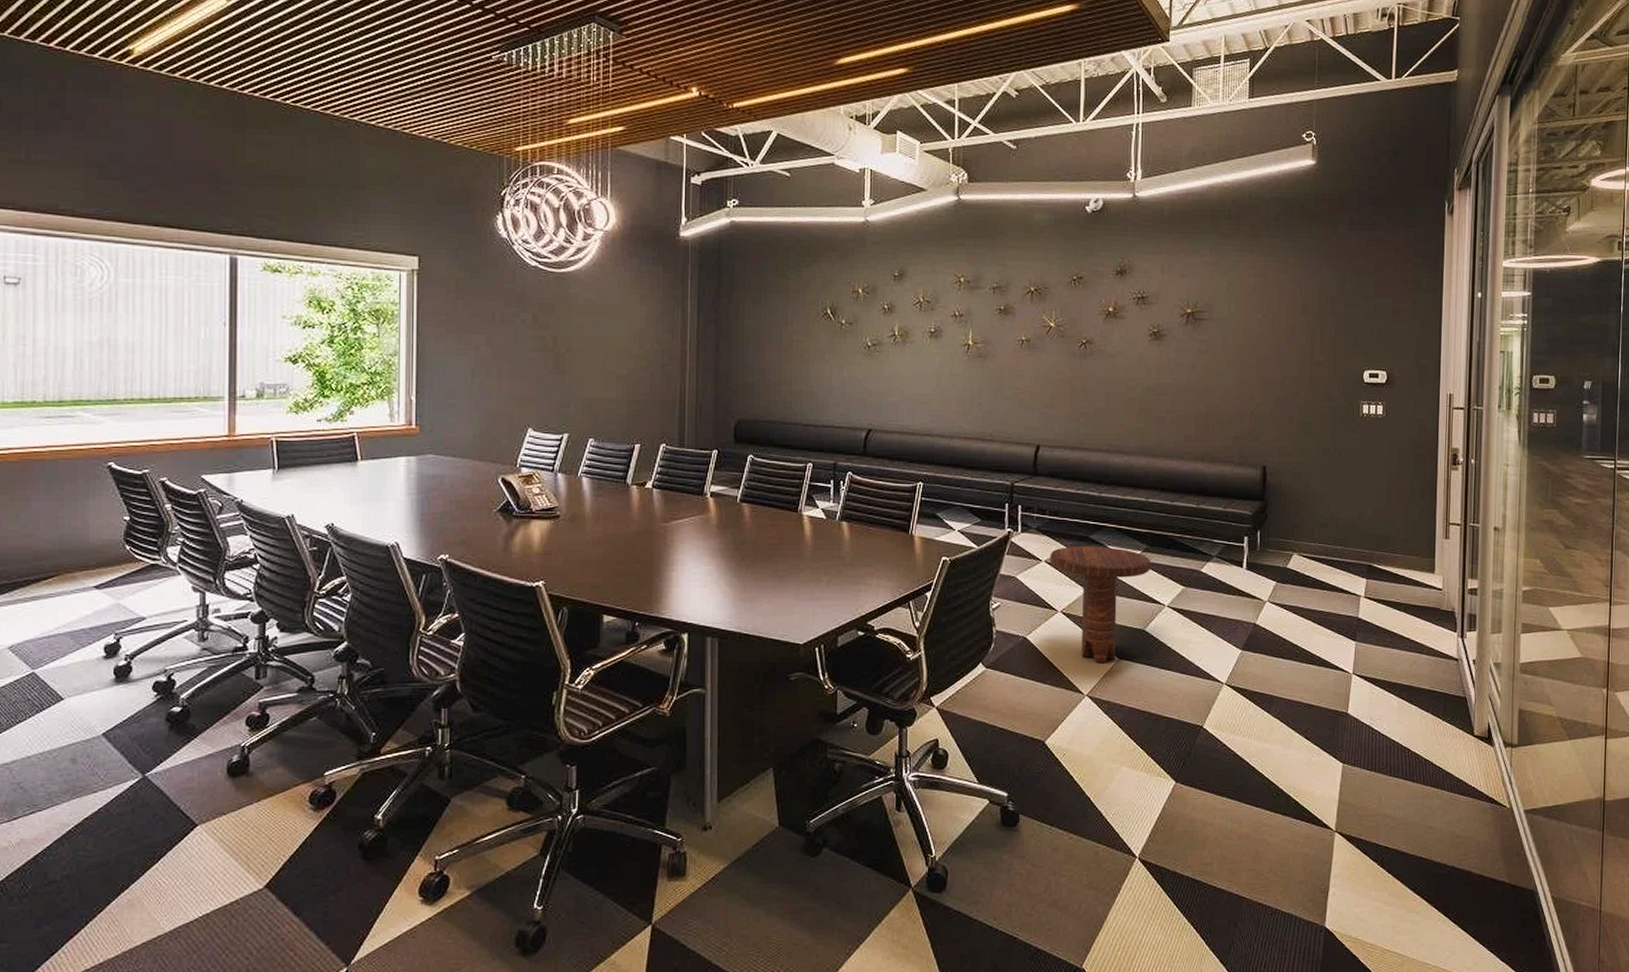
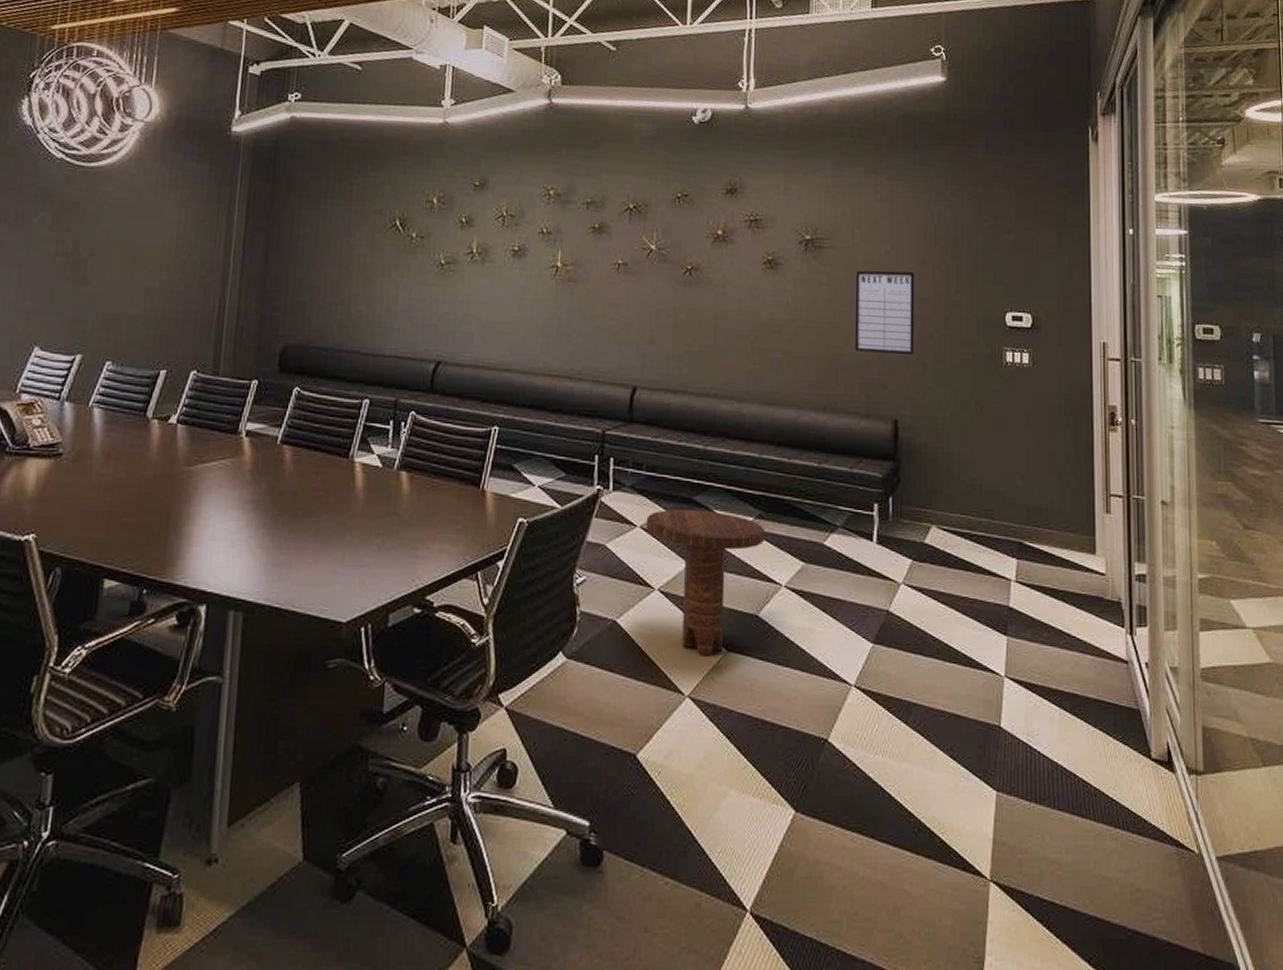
writing board: none [1230,337,1284,410] -> present [855,270,915,354]

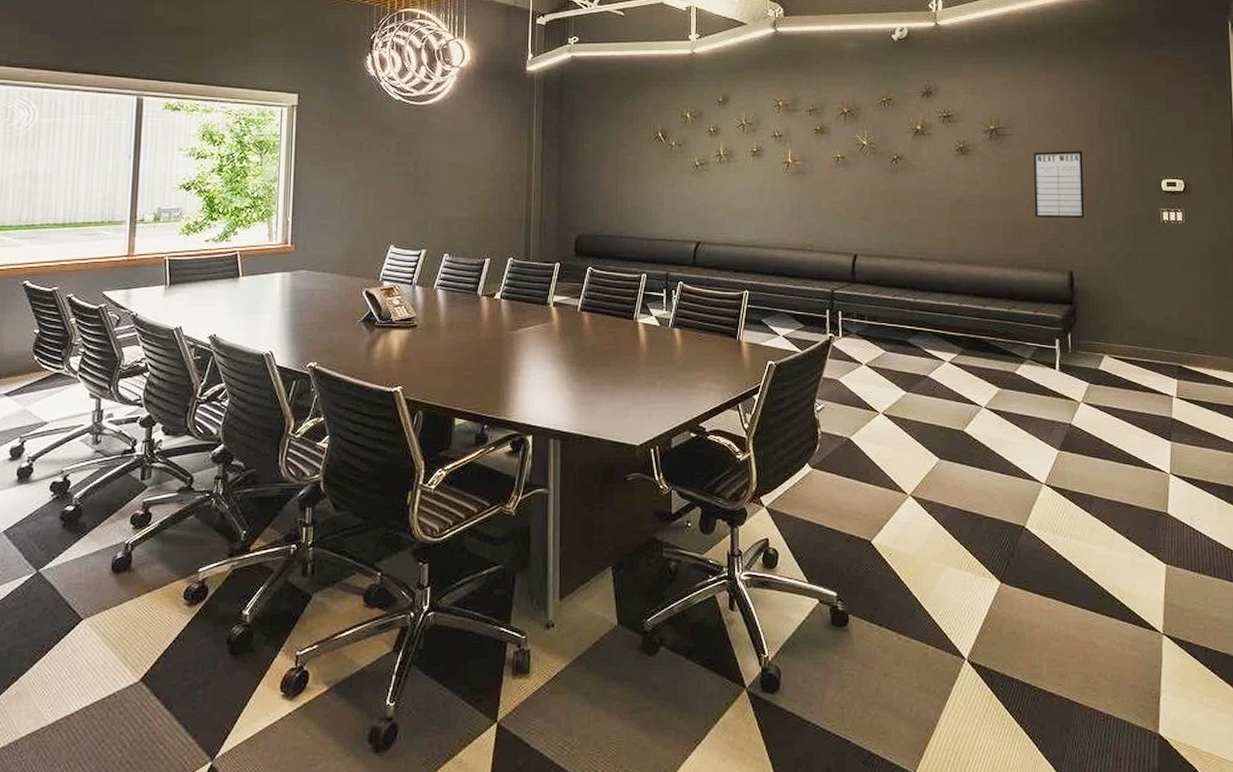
side table: present [646,509,765,655] -> none [870,349,966,463]

